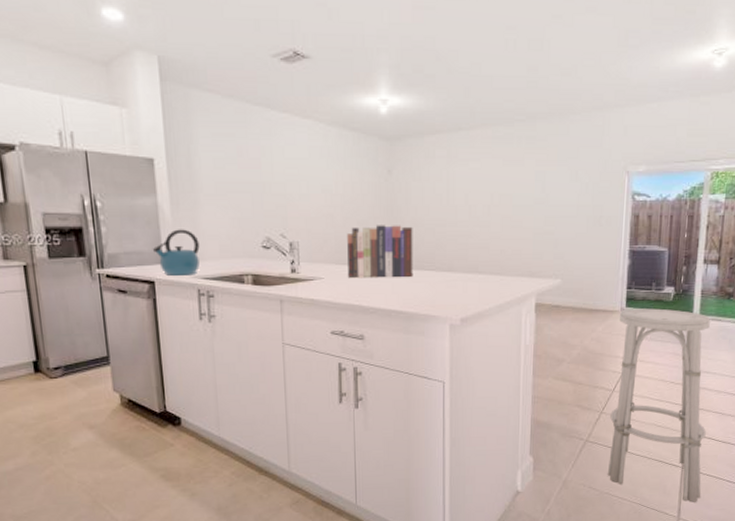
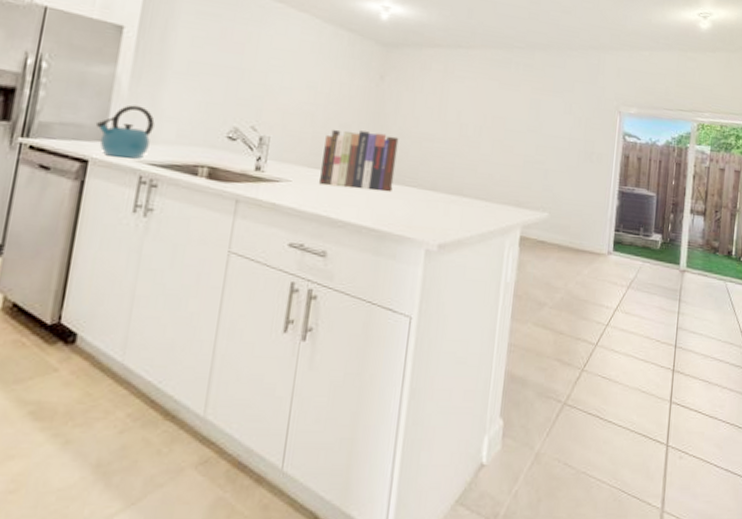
bar stool: present [607,308,710,502] -> none [585,253,697,491]

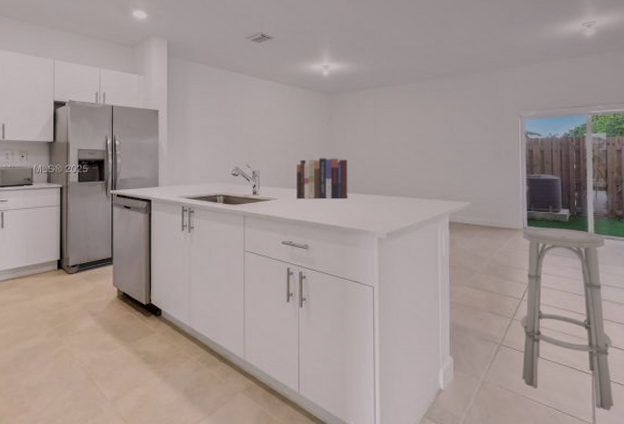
kettle: present [95,105,155,159] -> none [151,161,186,196]
bar stool: none [585,253,697,491] -> present [521,228,614,410]

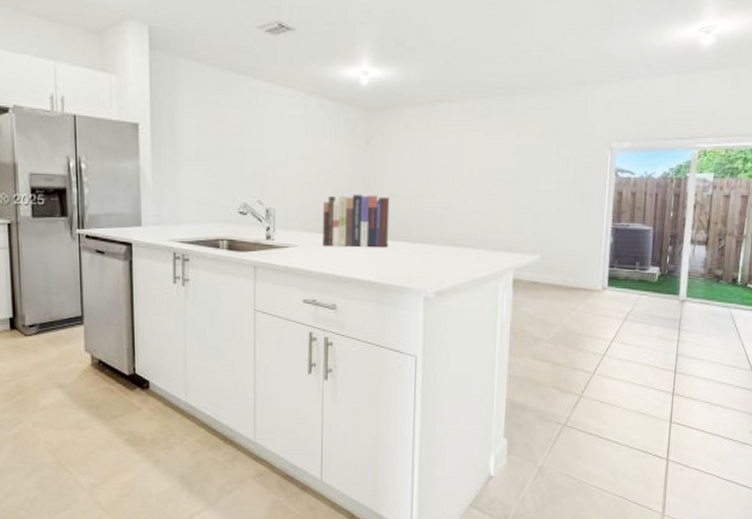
bar stool: present [521,228,614,410] -> none [586,288,698,498]

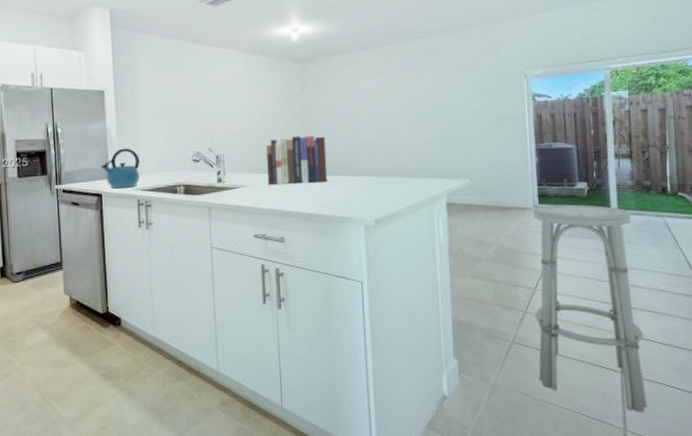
kettle: none [131,192,178,238] -> present [100,148,140,189]
bar stool: none [586,288,698,498] -> present [533,204,648,412]

